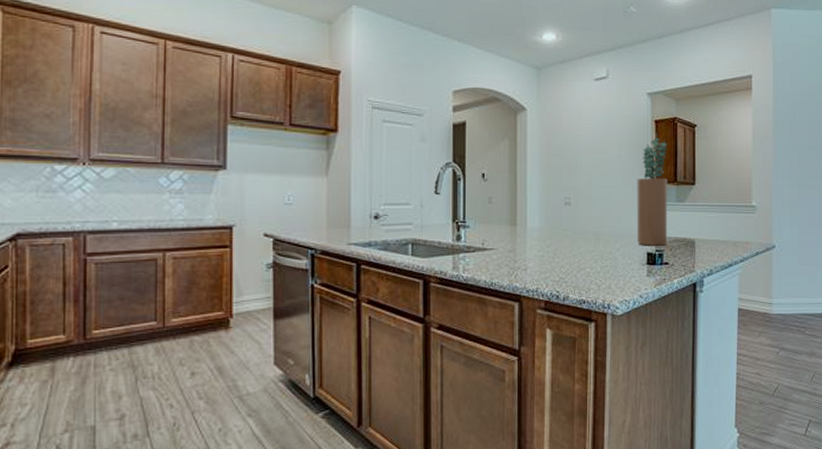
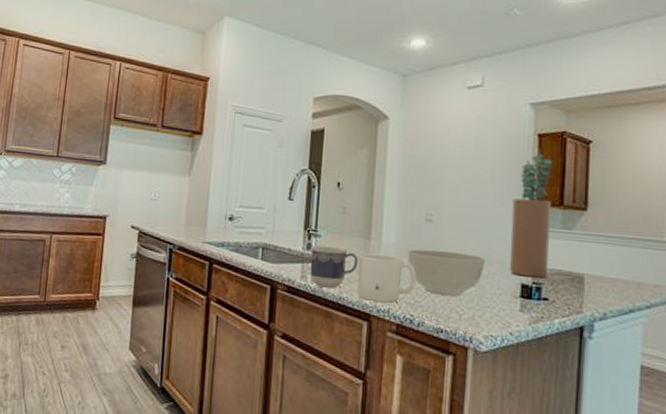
cup: none [460,236,507,277] -> present [309,245,359,290]
mug: none [507,239,560,284] -> present [357,253,417,304]
bowl: none [551,231,617,270] -> present [407,249,485,297]

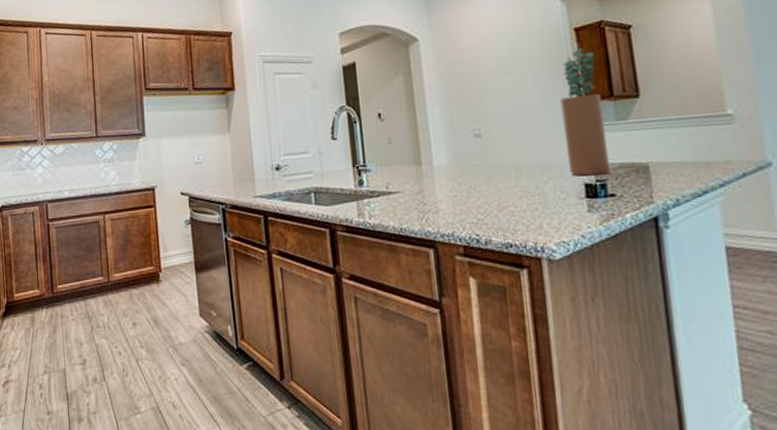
cup: present [309,245,359,290] -> none [362,178,414,223]
mug: present [357,253,417,304] -> none [412,177,477,228]
bowl: present [407,249,485,297] -> none [462,162,543,210]

